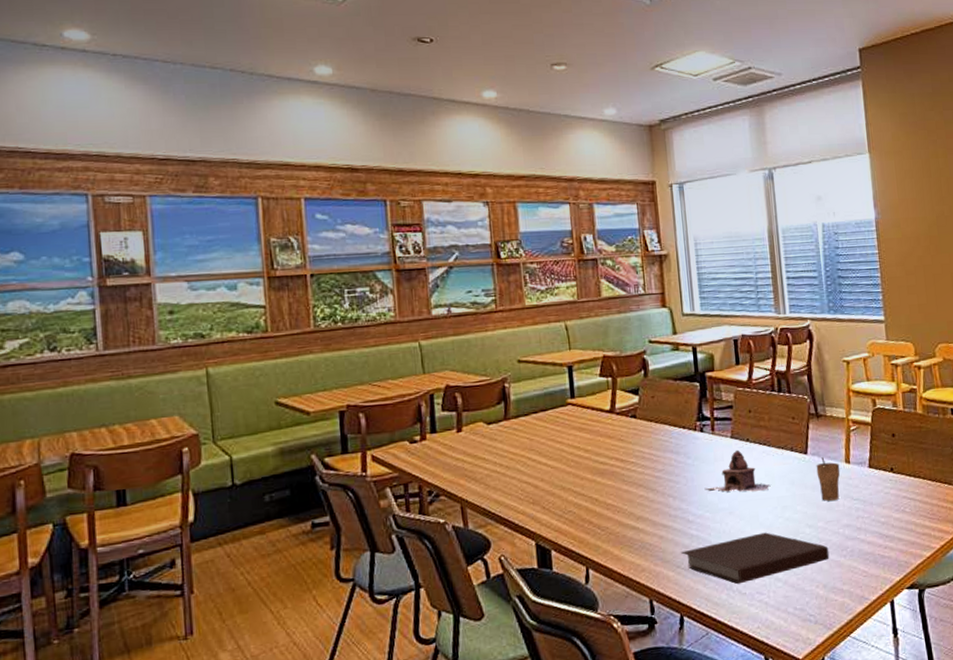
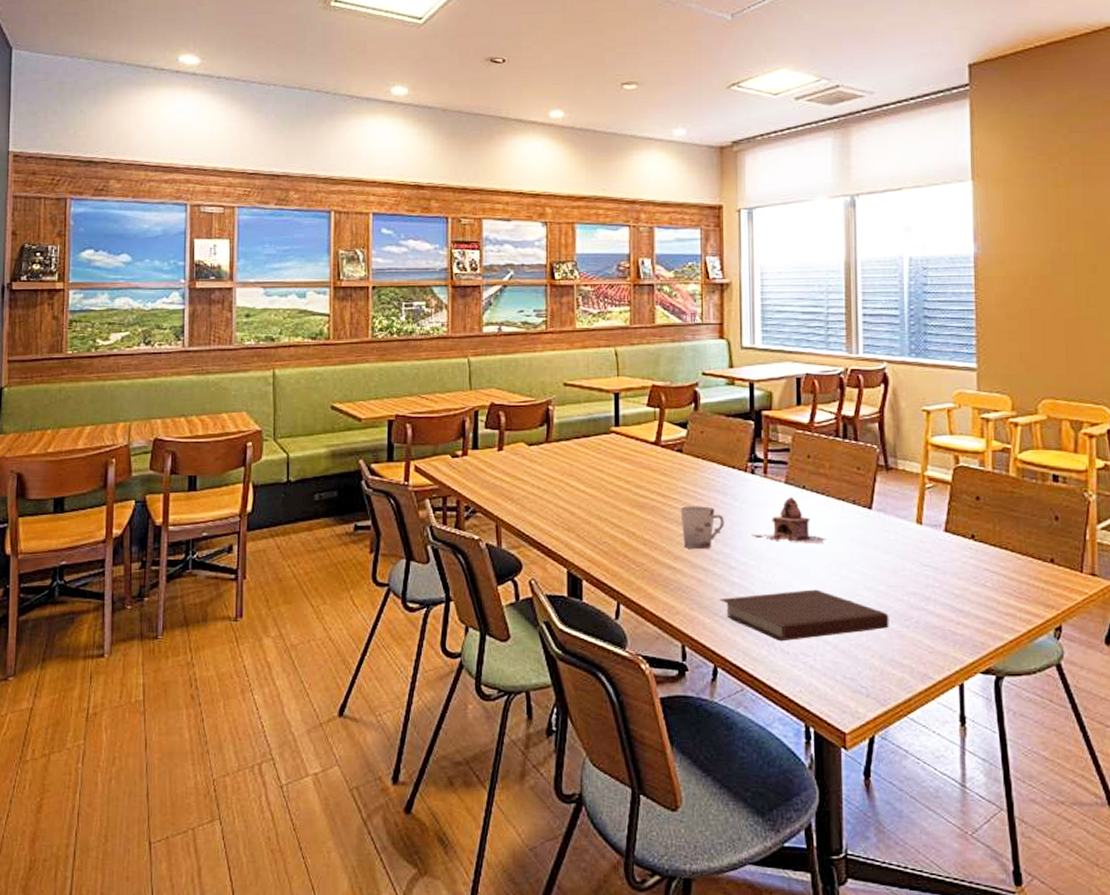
cup: none [638,466,680,509] -> present [680,506,724,550]
cup: present [816,457,840,501] -> none [881,514,910,563]

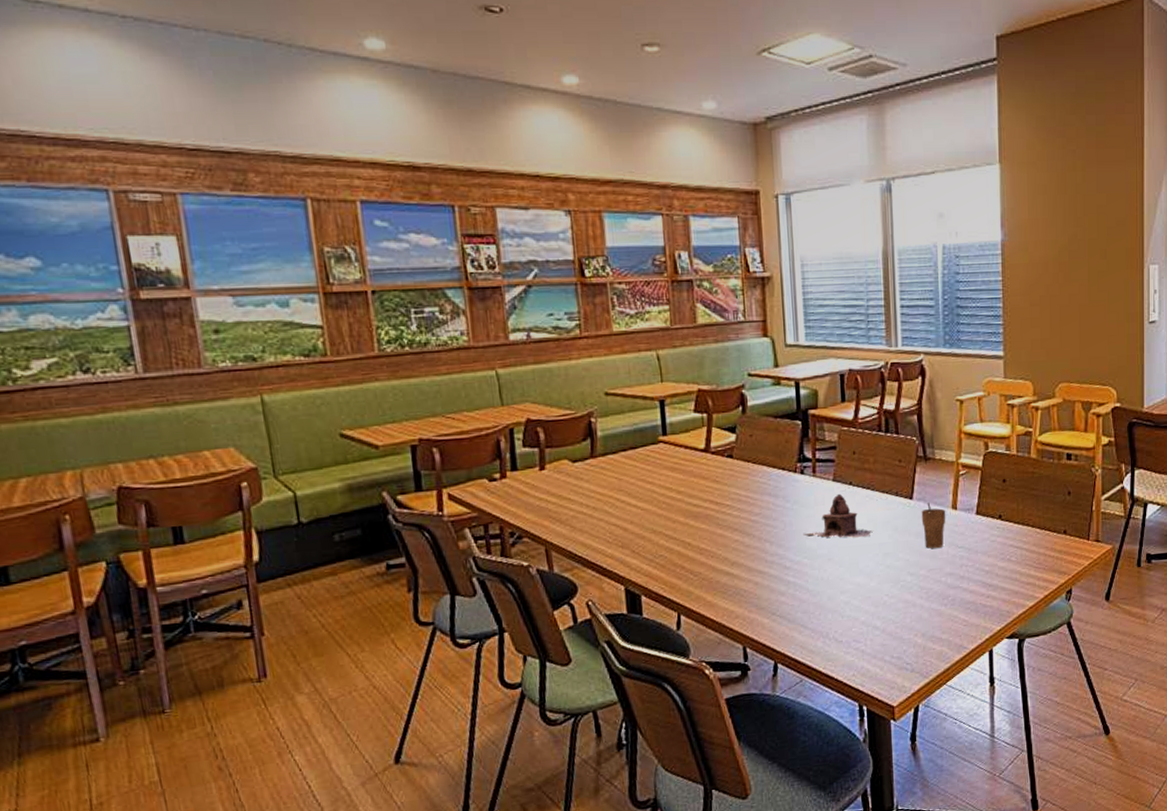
cup: present [680,506,724,550] -> none [734,510,778,554]
notebook: present [720,589,890,642] -> none [777,579,930,632]
cup: none [881,514,910,563] -> present [921,503,946,549]

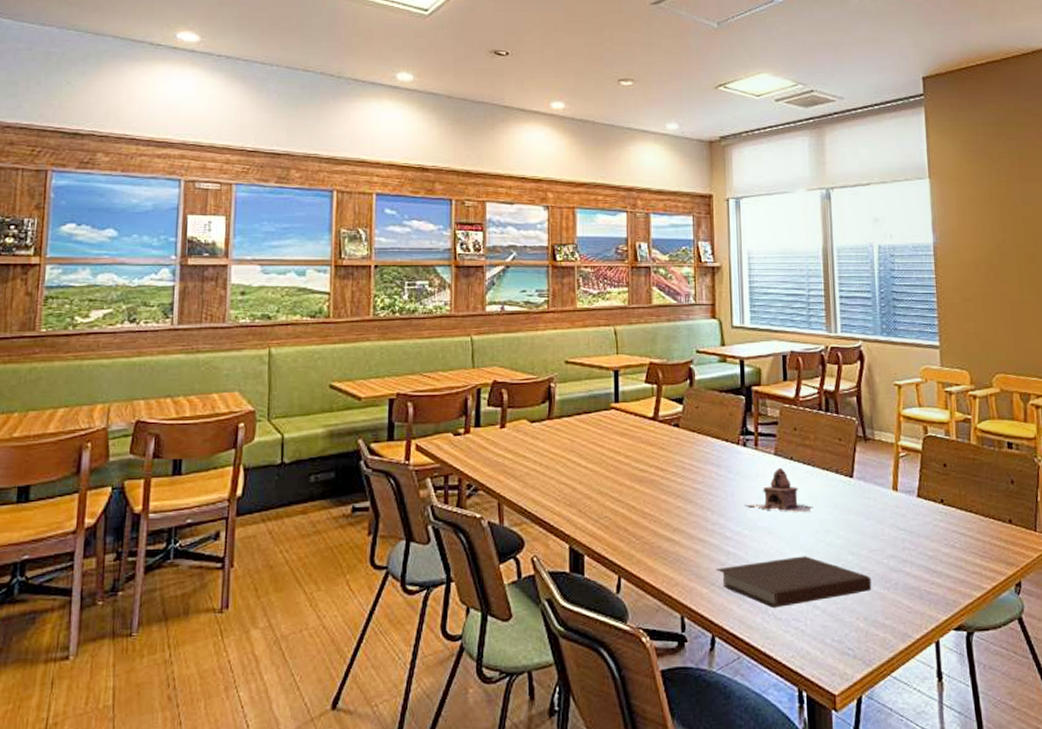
notebook: none [777,579,930,632] -> present [717,556,872,609]
cup: present [921,503,946,549] -> none [861,482,887,528]

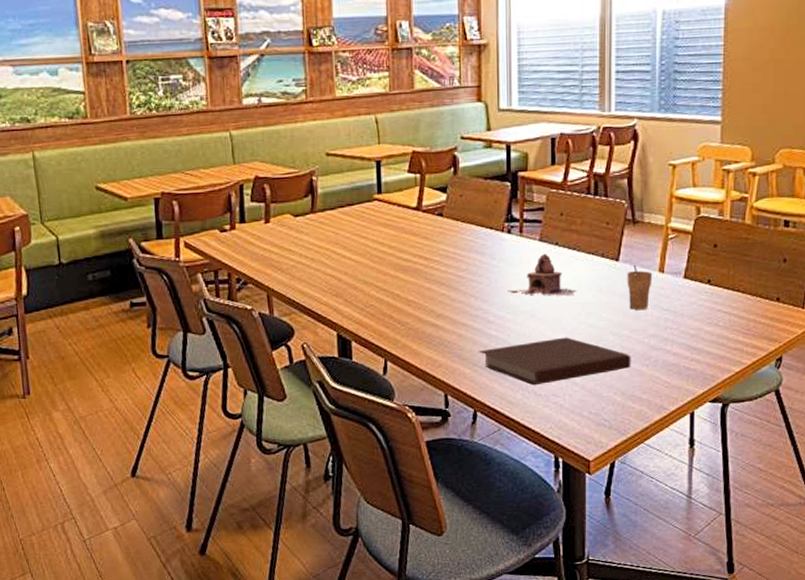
cup: none [861,482,887,528] -> present [627,265,653,310]

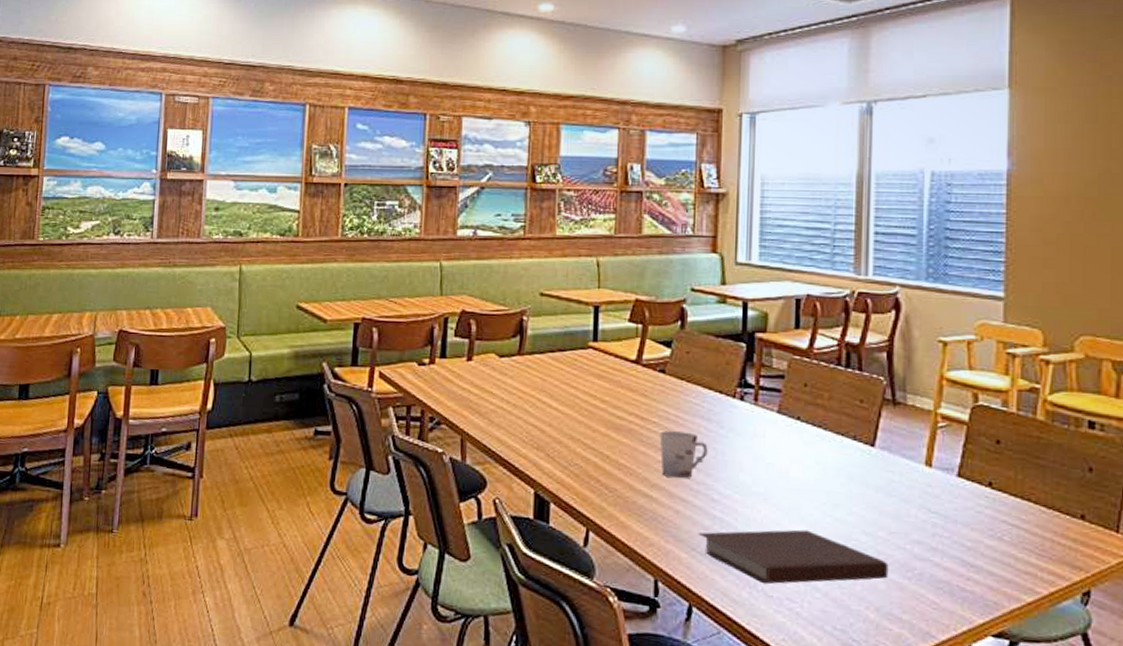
cup: none [441,266,483,308] -> present [659,431,708,479]
teapot: present [507,253,578,296] -> none [737,427,823,481]
cup: present [627,265,653,310] -> none [884,454,917,509]

